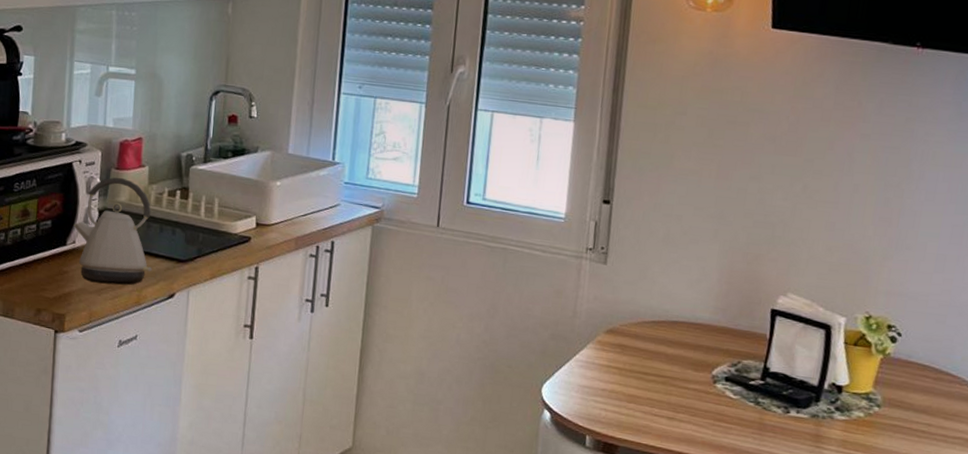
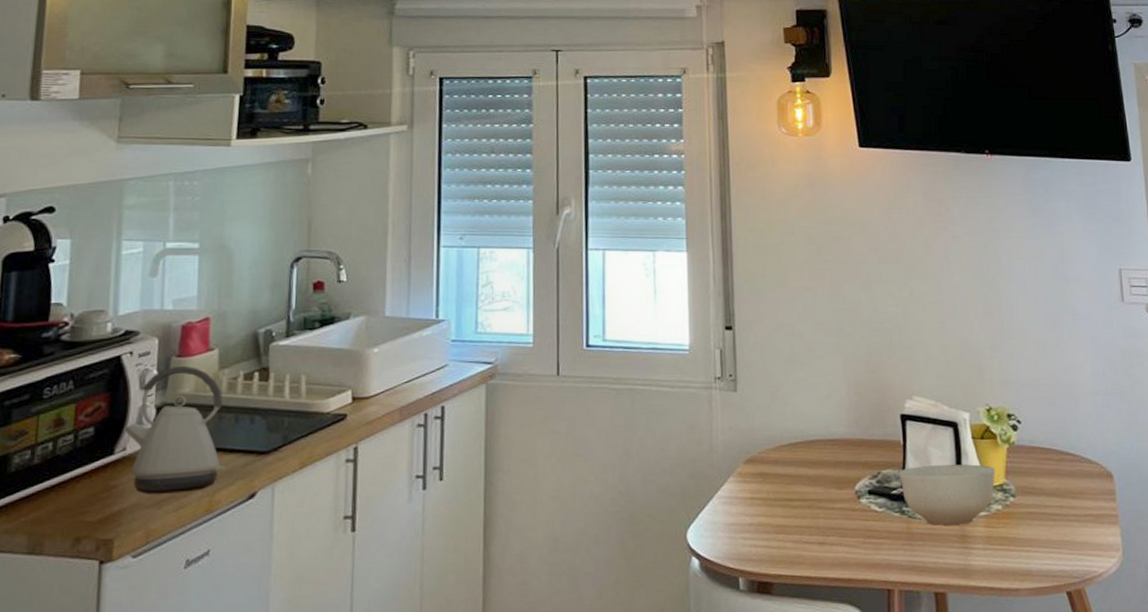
bowl: none [759,362,864,425] -> present [898,464,996,525]

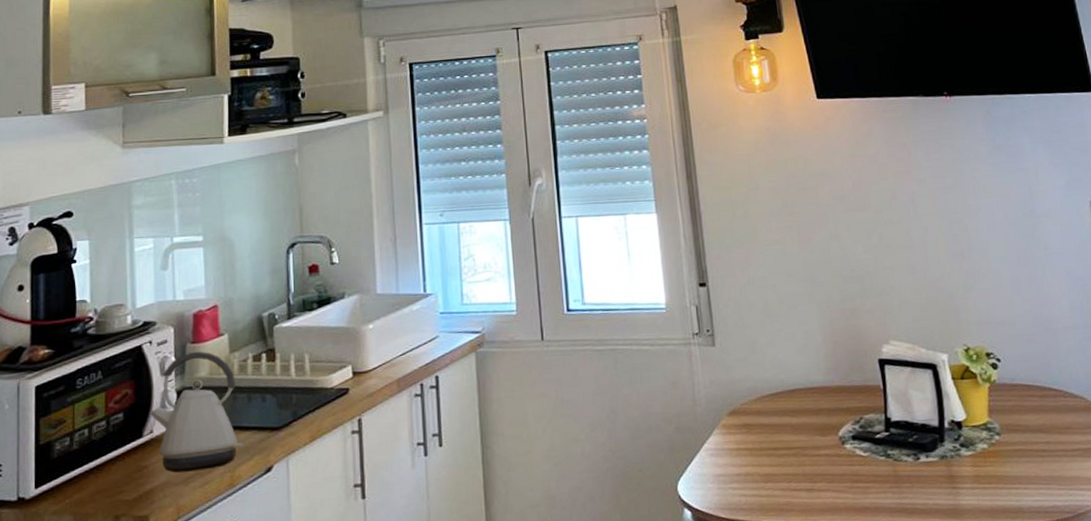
bowl: present [898,464,996,525] -> none [881,405,979,467]

